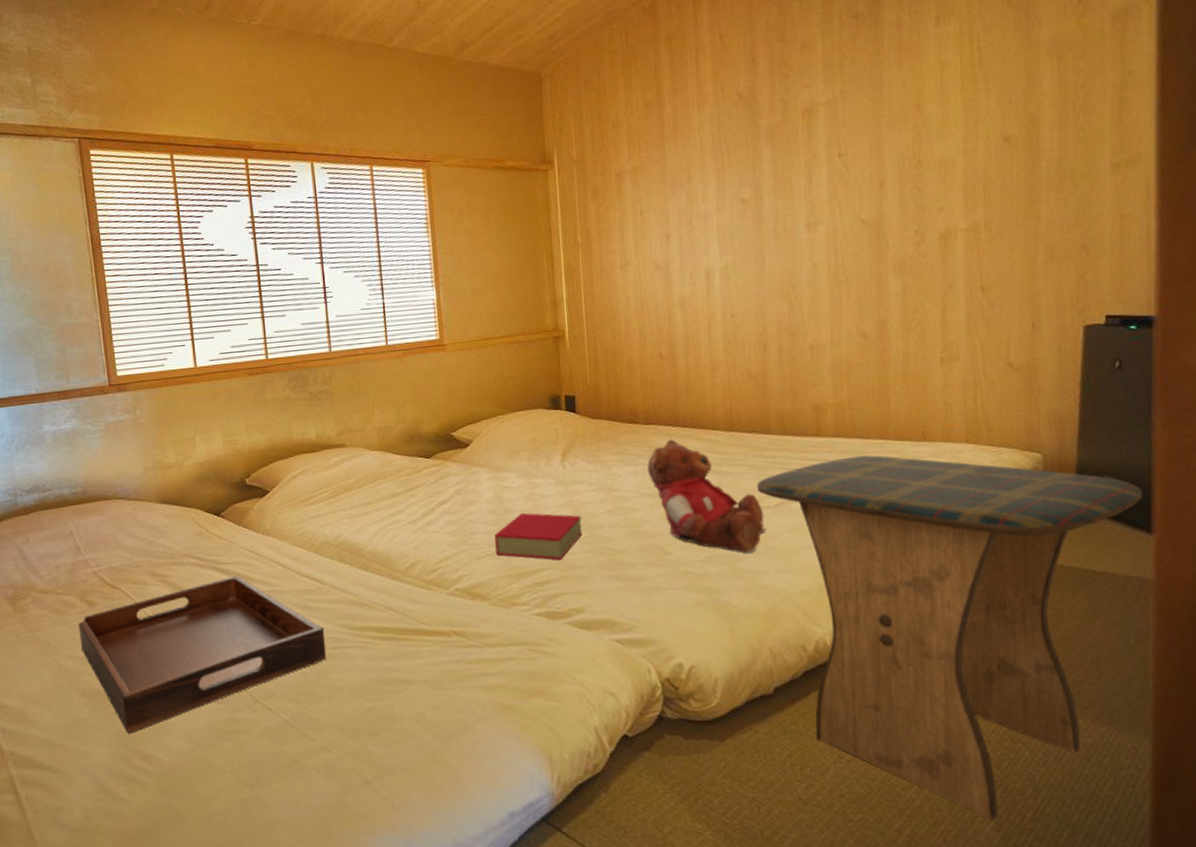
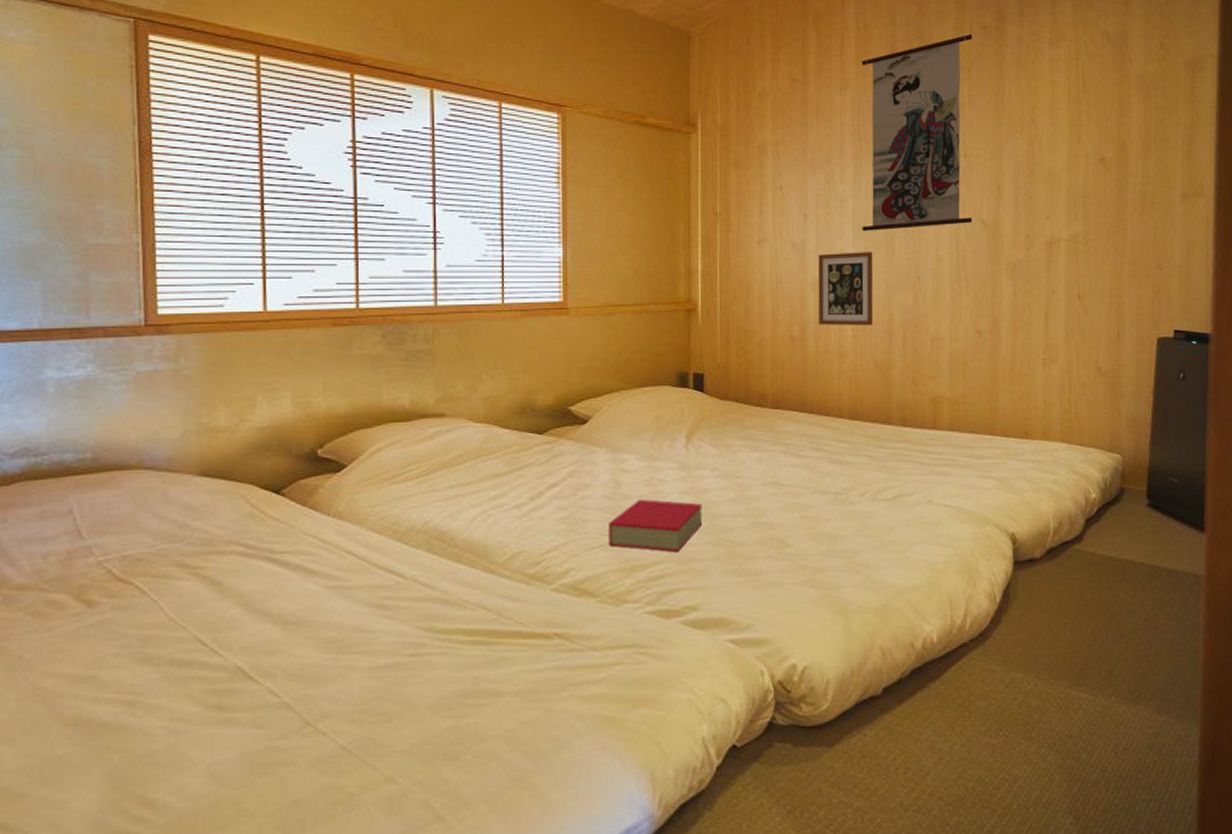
serving tray: present [79,575,327,734] -> none [68,567,402,774]
teddy bear: present [647,439,767,553] -> none [773,425,884,547]
picture frame: none [683,265,745,342] -> present [818,252,874,326]
wall scroll: none [719,24,852,246] -> present [861,22,973,232]
stool: present [757,455,1143,820] -> none [877,450,1198,814]

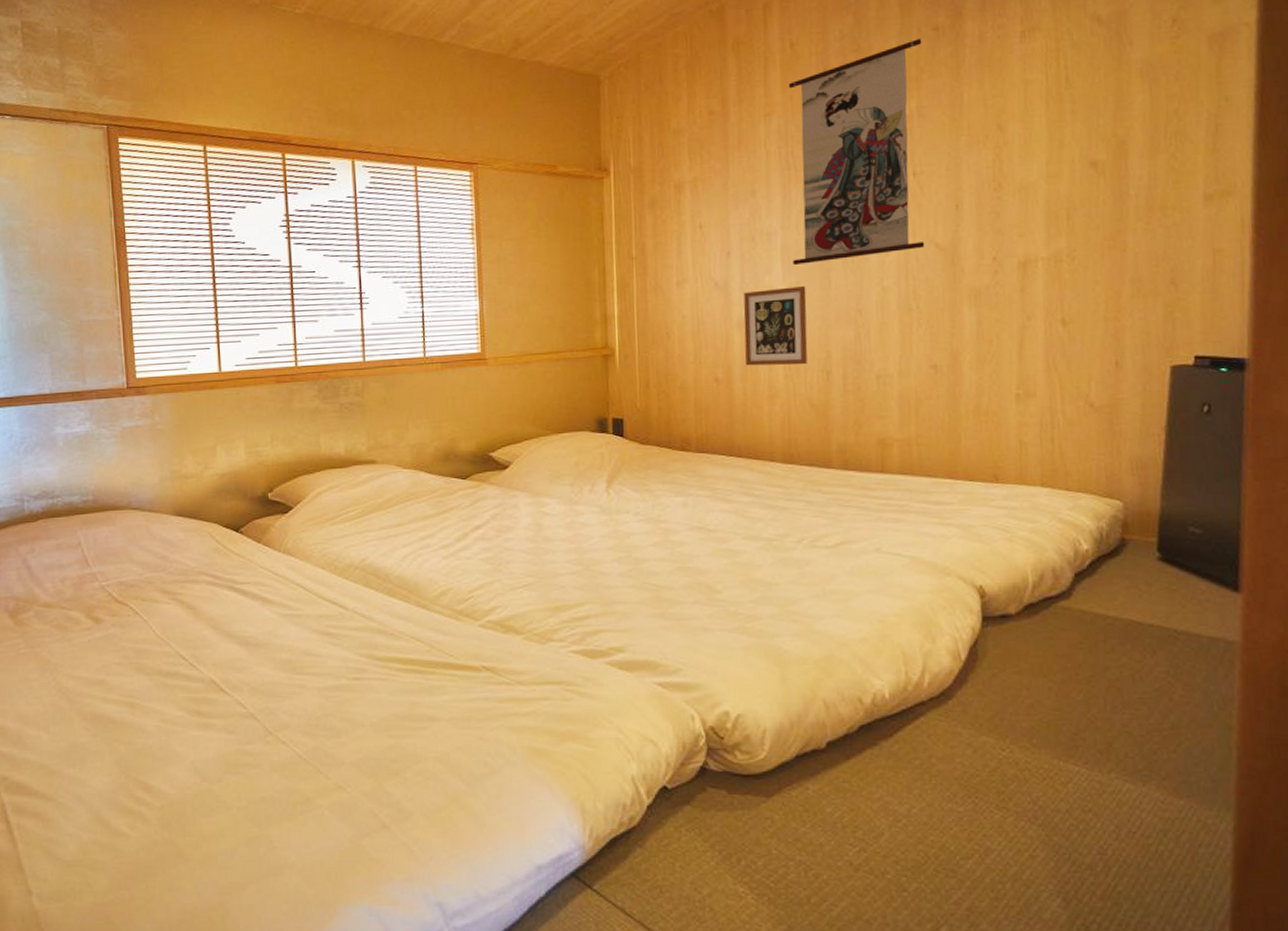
book: present [609,498,703,553] -> none [532,541,626,595]

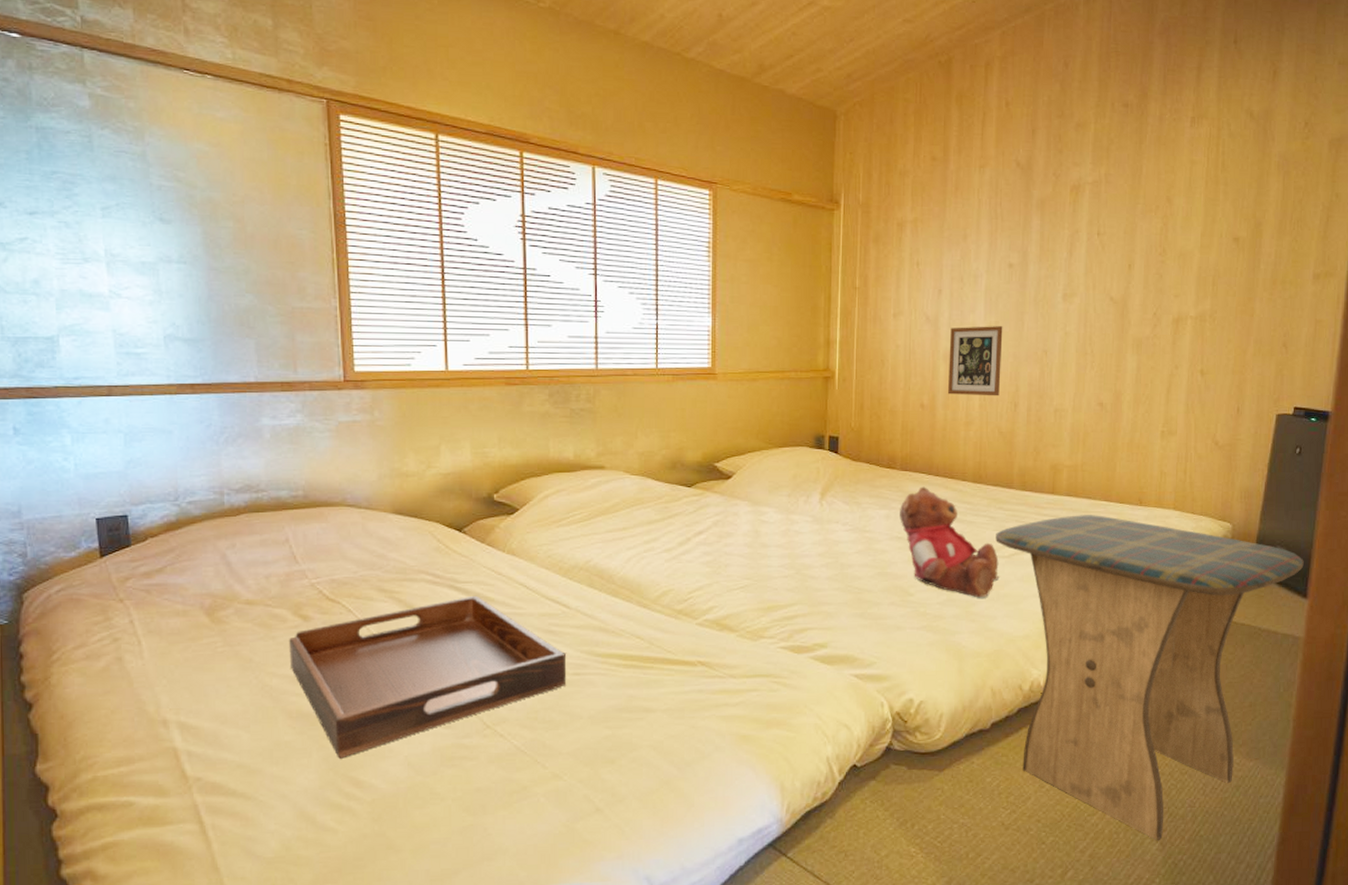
serving tray: none [83,596,347,762] -> present [289,595,567,759]
teddy bear: none [698,469,824,595] -> present [900,486,1000,598]
wall scroll: present [788,33,925,266] -> none [994,100,1114,307]
stool: none [815,495,1230,896] -> present [996,515,1304,841]

